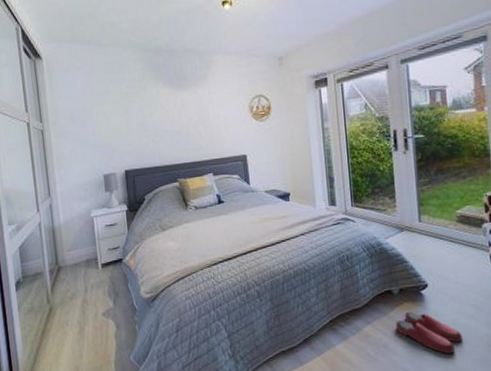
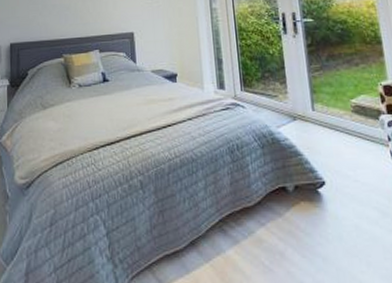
slippers: present [395,311,462,354] -> none [291,212,367,268]

